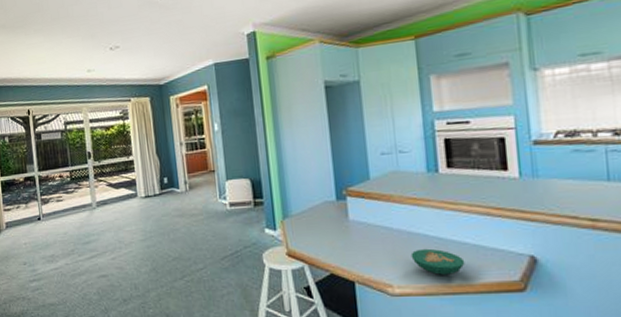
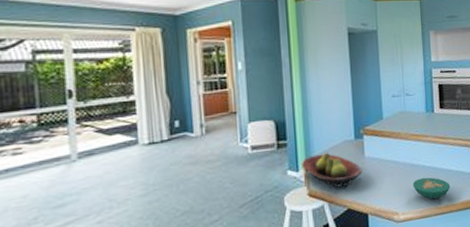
fruit bowl: none [279,212,347,250] -> present [302,152,362,188]

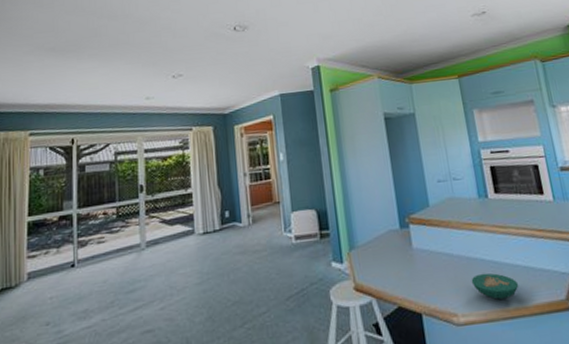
fruit bowl: present [302,152,362,188] -> none [346,242,412,282]

